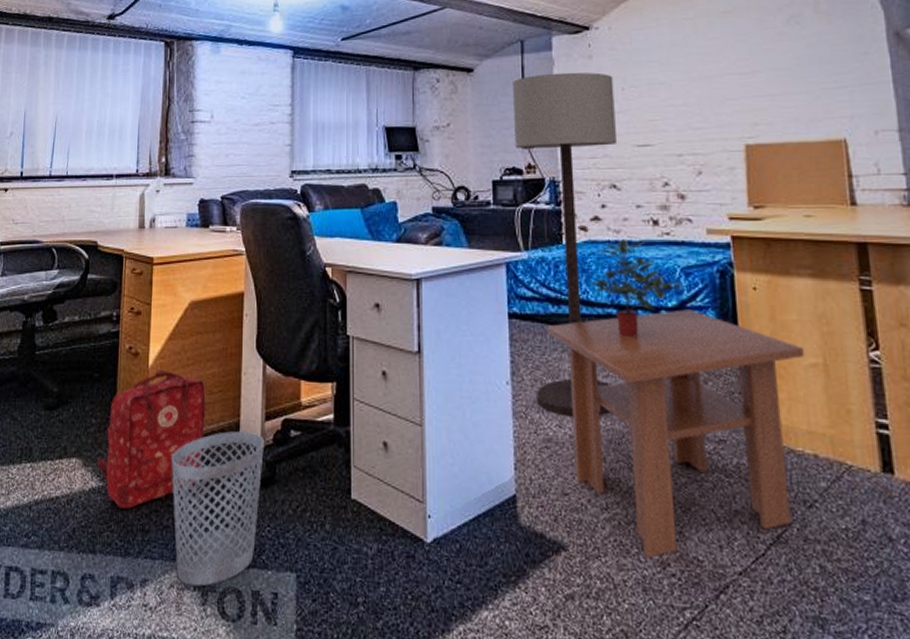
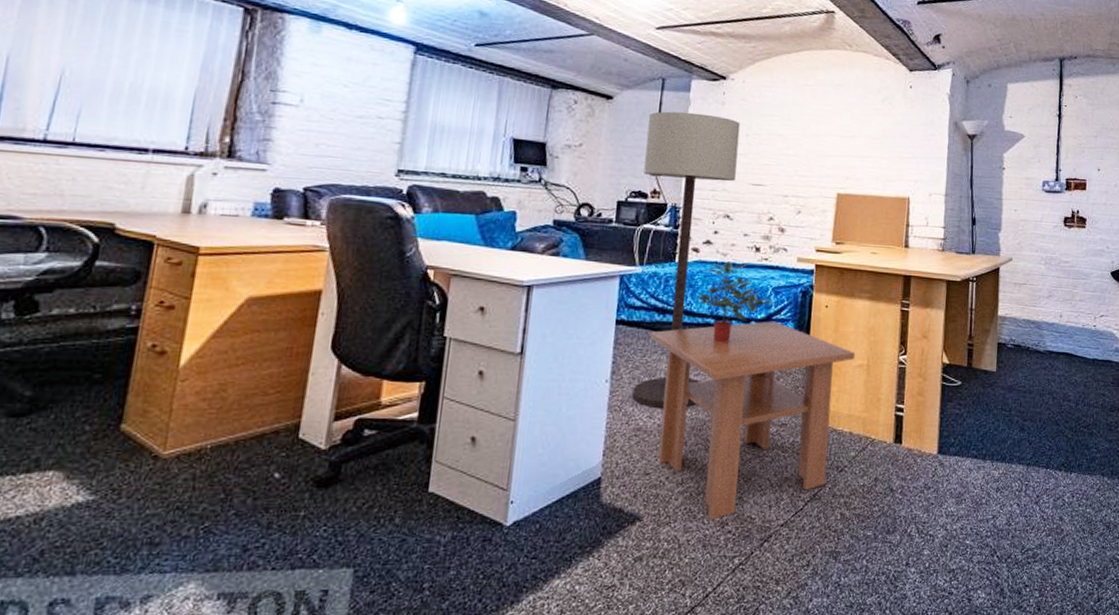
backpack: present [97,369,207,509] -> none [87,369,259,522]
wastebasket: present [171,431,264,587] -> none [195,433,330,595]

